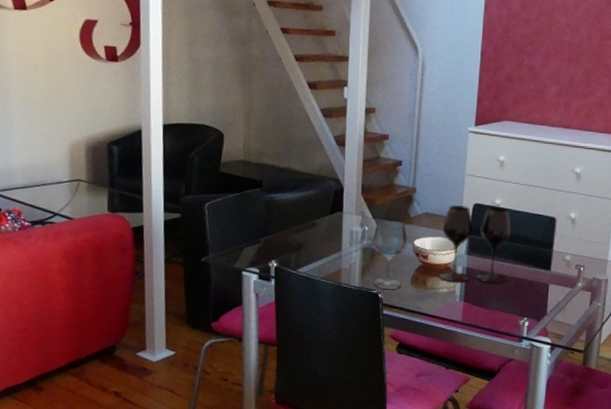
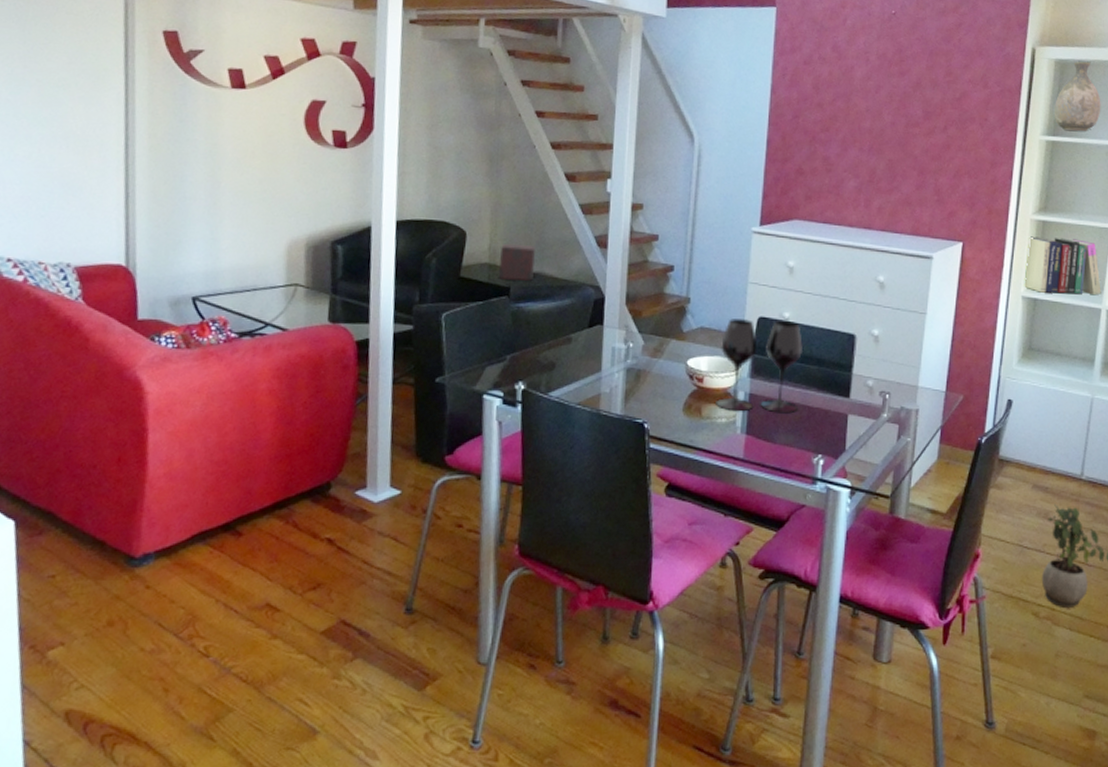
decorative box: none [253,143,285,176] -> present [499,243,537,282]
wine glass: present [371,220,408,290] -> none [637,335,680,419]

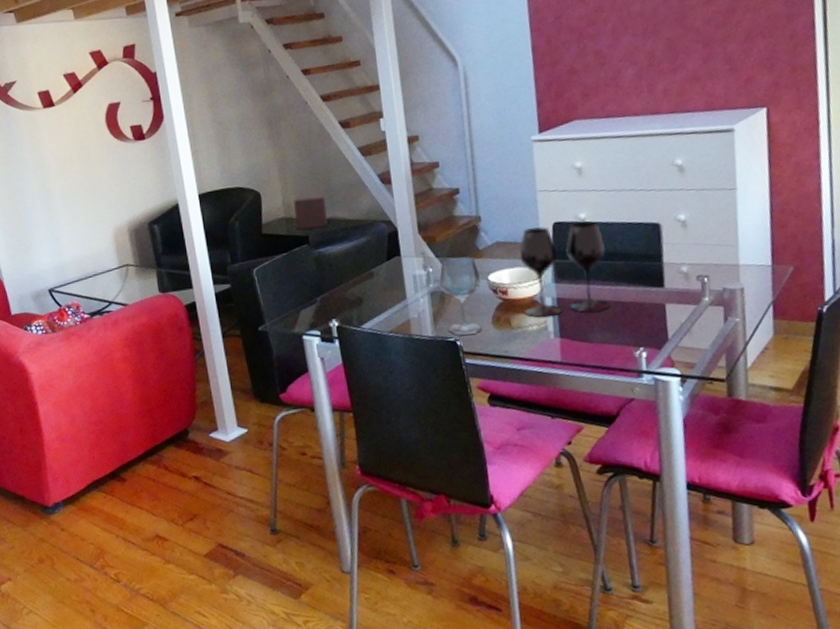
wine glass: none [637,335,680,419] -> present [439,256,482,336]

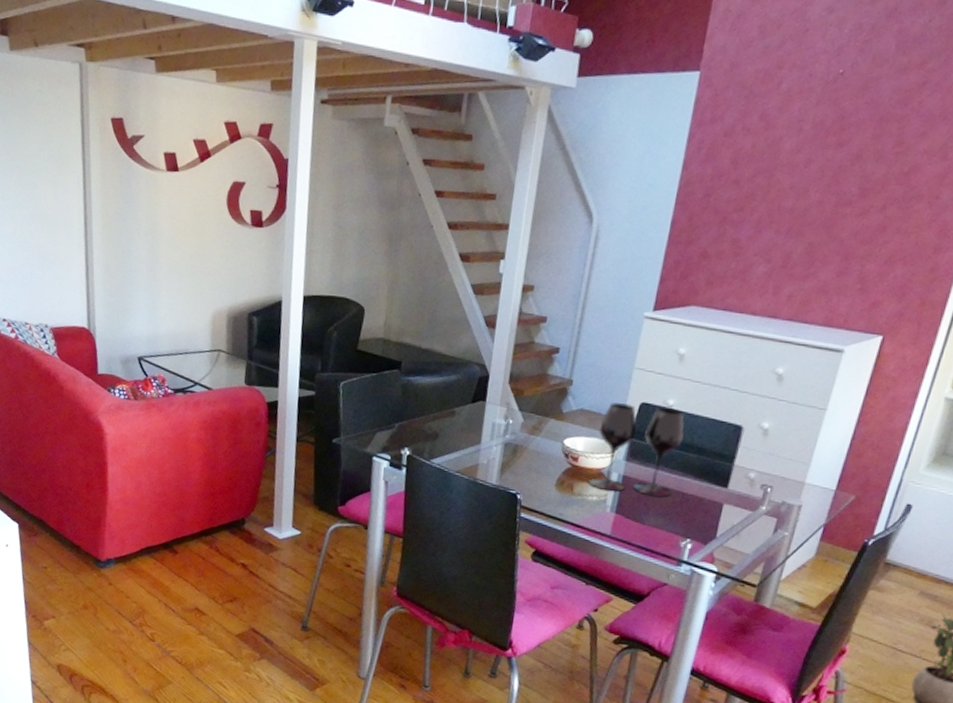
decorative box: present [293,194,328,230] -> none [392,319,428,358]
wine glass: present [439,256,482,336] -> none [512,414,557,492]

